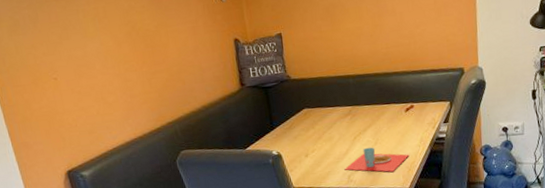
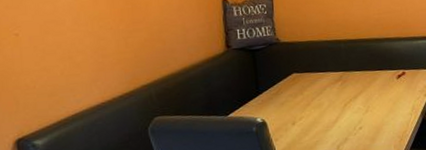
place setting: present [344,147,409,172] -> none [333,115,401,142]

